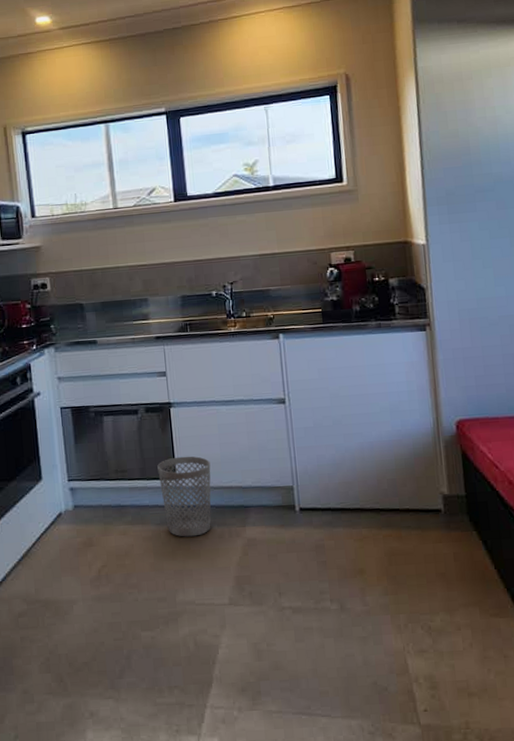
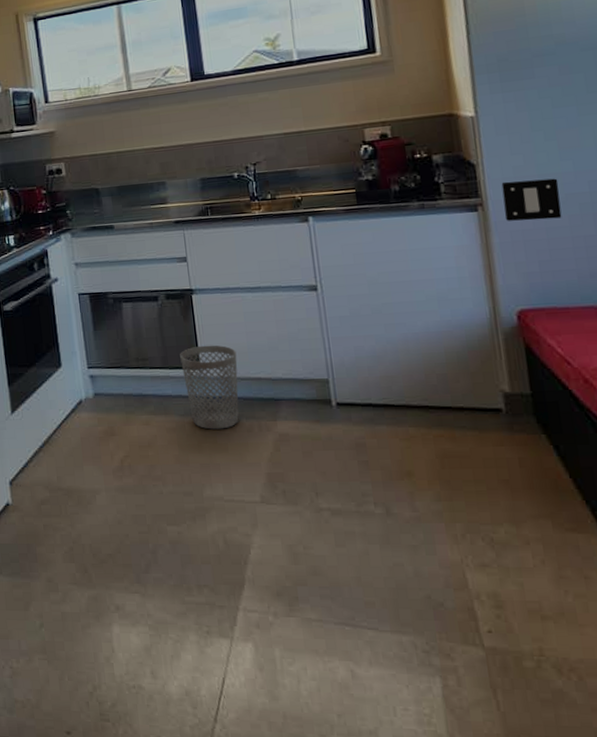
light switch: none [446,302,495,340] -> present [501,178,562,221]

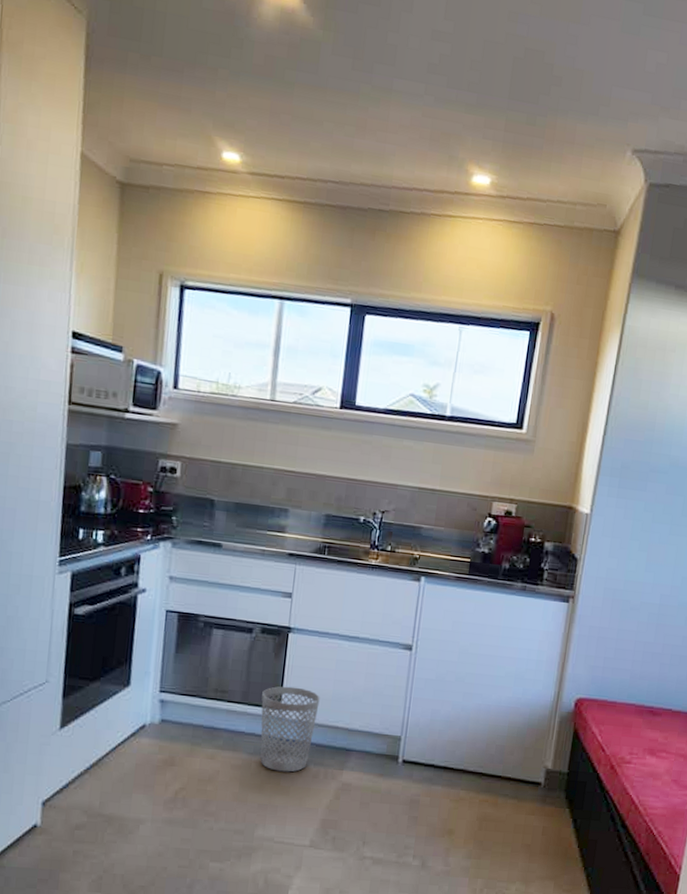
light switch: present [501,178,562,221] -> none [588,580,639,623]

